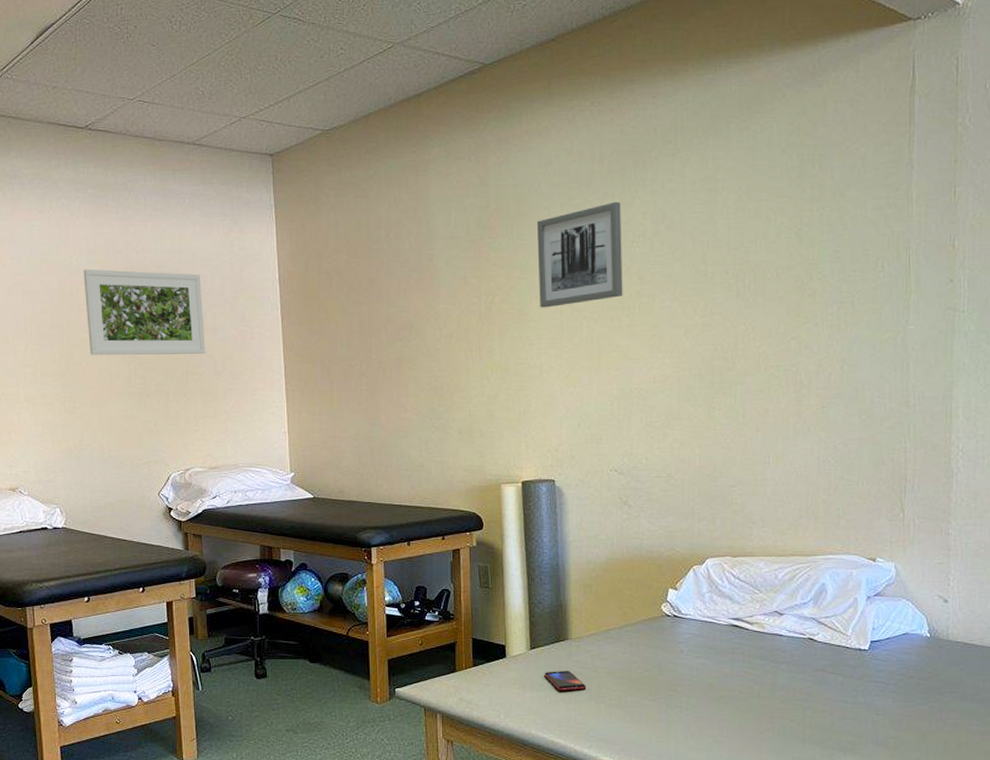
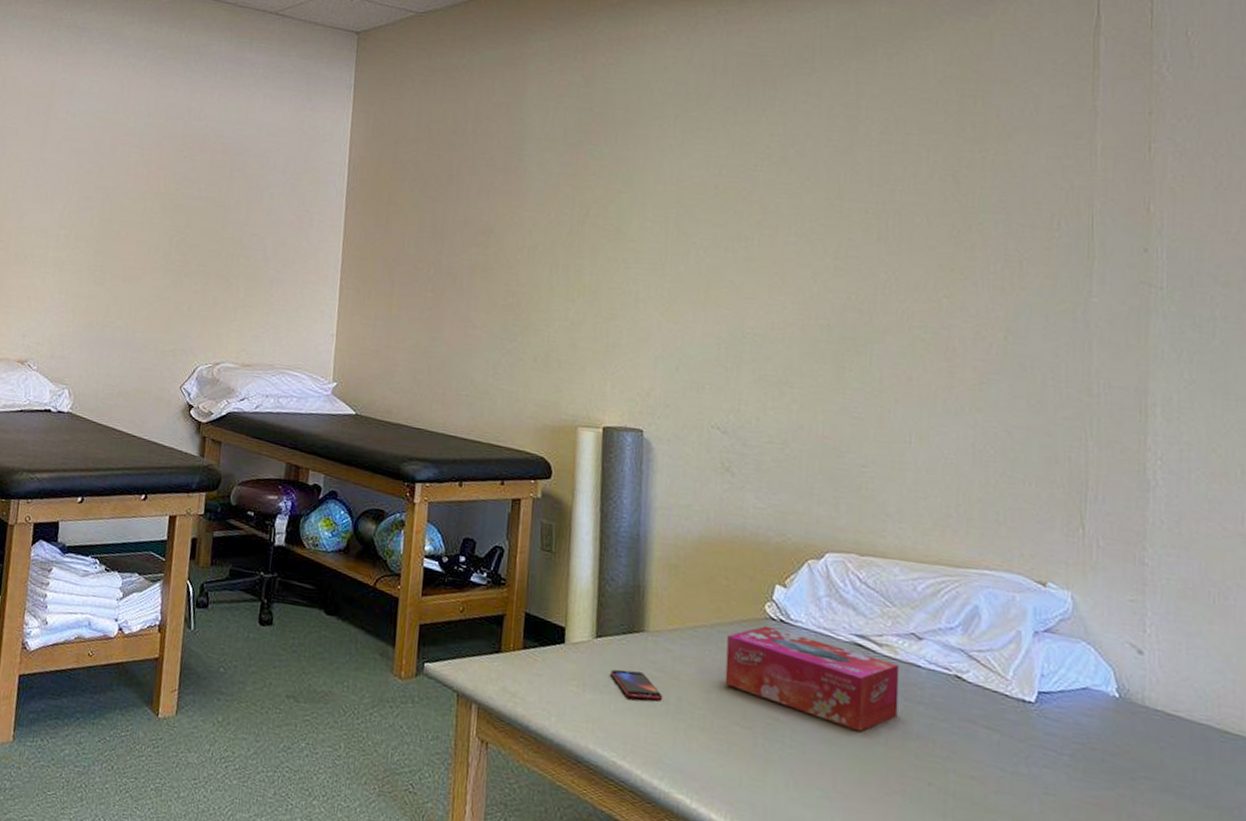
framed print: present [83,269,206,355] -> none [131,131,263,236]
wall art: present [536,201,623,308] -> none [641,118,745,229]
tissue box: none [633,621,767,690] -> present [724,625,900,732]

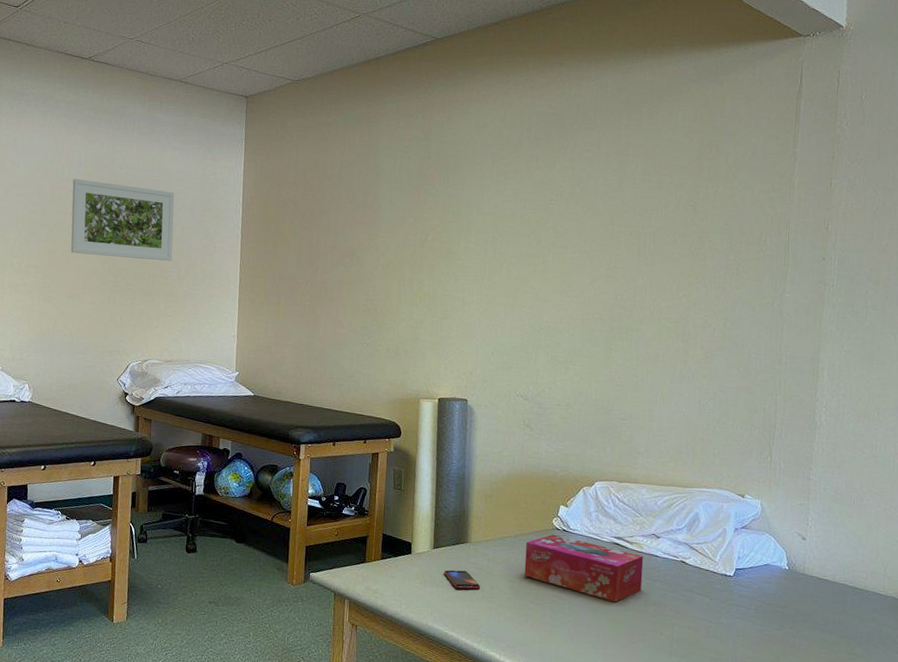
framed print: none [131,131,263,236] -> present [70,178,175,261]

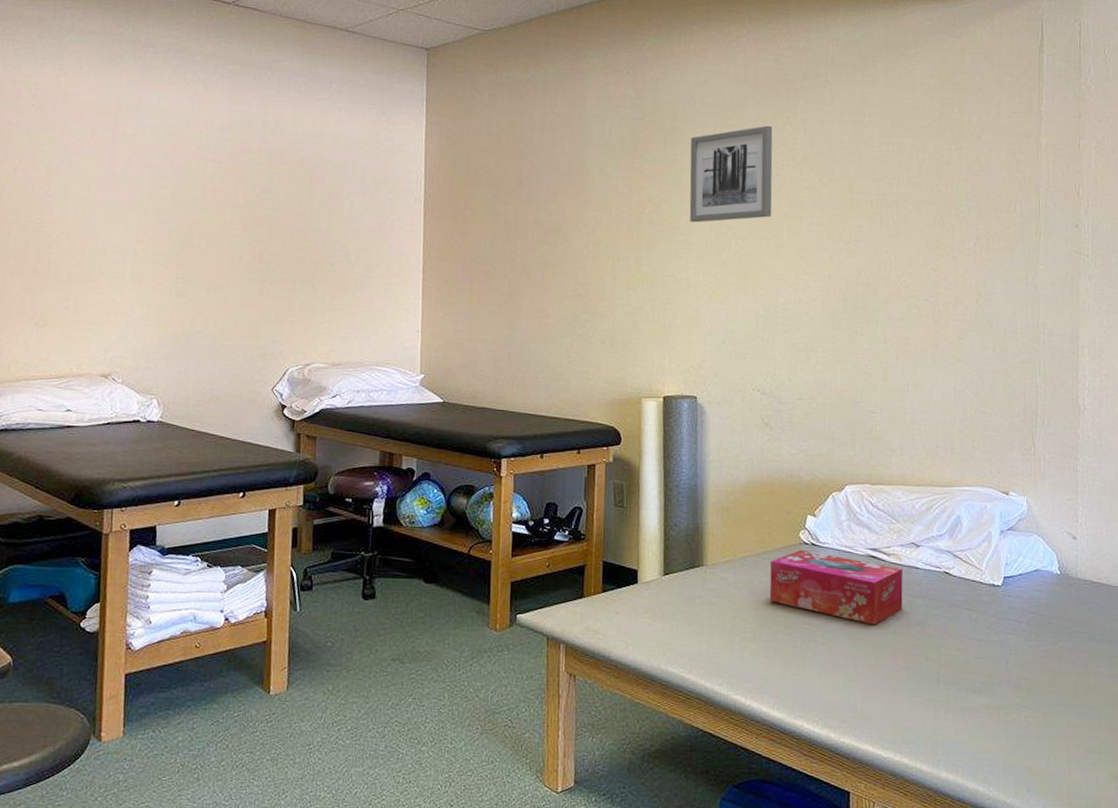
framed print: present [70,178,175,261] -> none [211,145,342,243]
smartphone: present [444,570,481,589] -> none [677,599,721,622]
wall art: none [467,164,544,250] -> present [689,125,773,223]

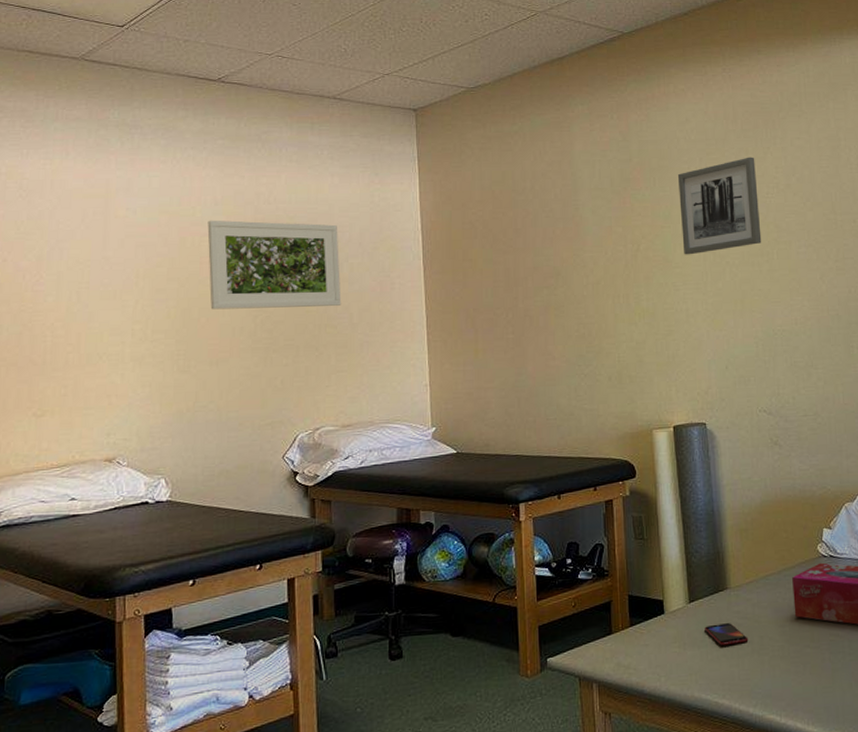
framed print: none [211,145,342,243] -> present [207,220,342,310]
smartphone: none [677,599,721,622] -> present [705,623,749,645]

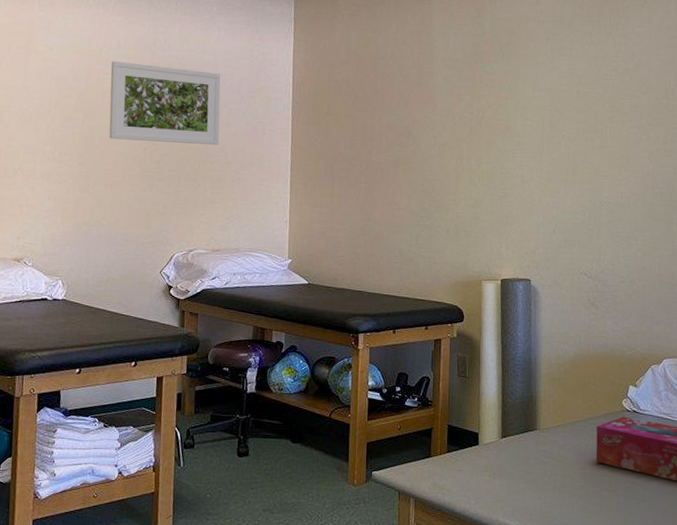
wall art: present [677,157,762,255] -> none [524,40,597,126]
smartphone: present [705,623,749,645] -> none [513,459,552,480]

